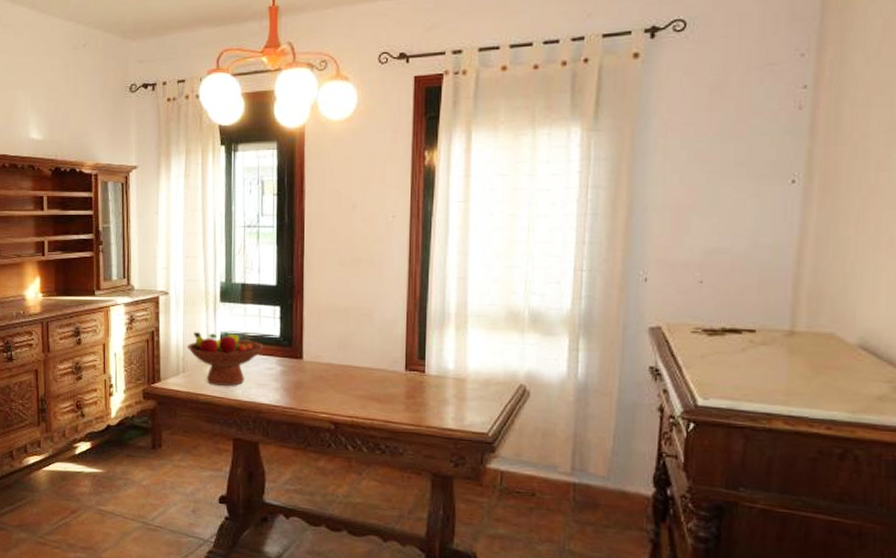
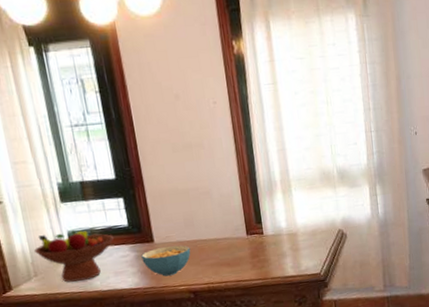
cereal bowl: none [287,366,340,400] -> present [141,245,191,277]

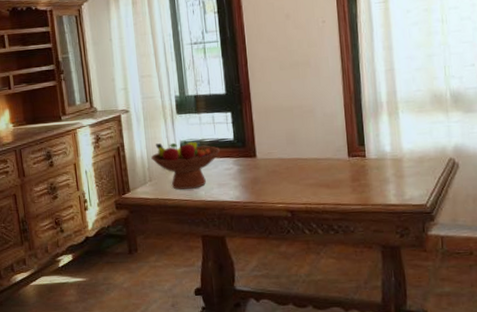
cereal bowl: present [141,245,191,277] -> none [244,162,291,193]

